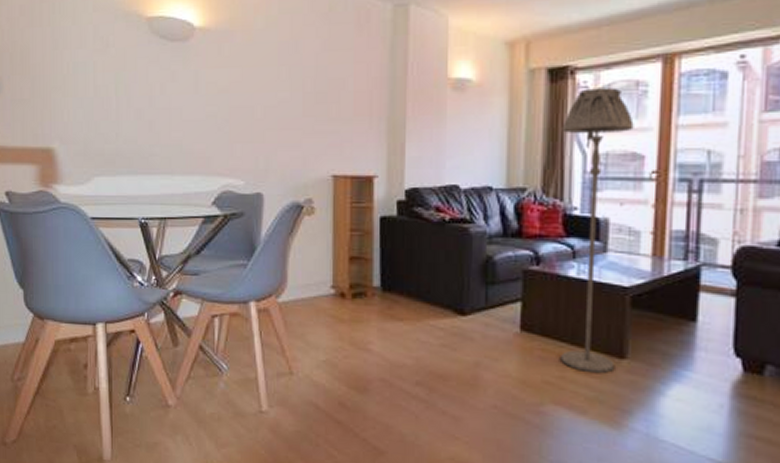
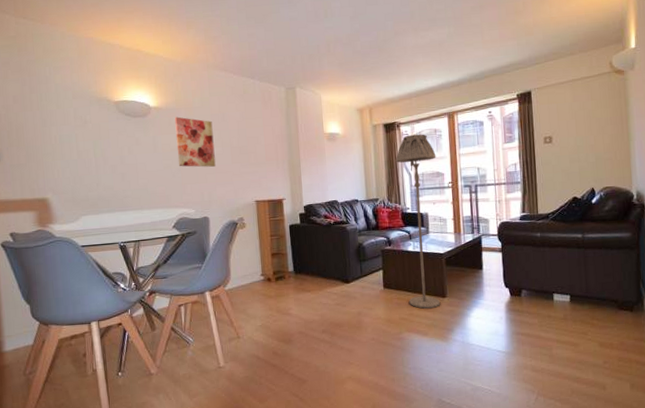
wall art: none [226,43,279,120] -> present [174,117,216,167]

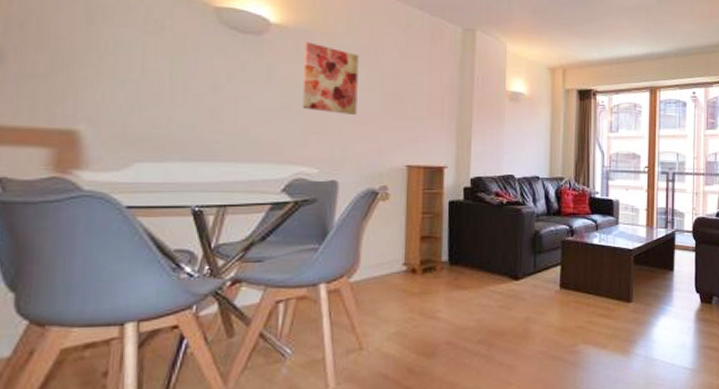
floor lamp: present [395,134,441,309] -> none [587,106,634,315]

